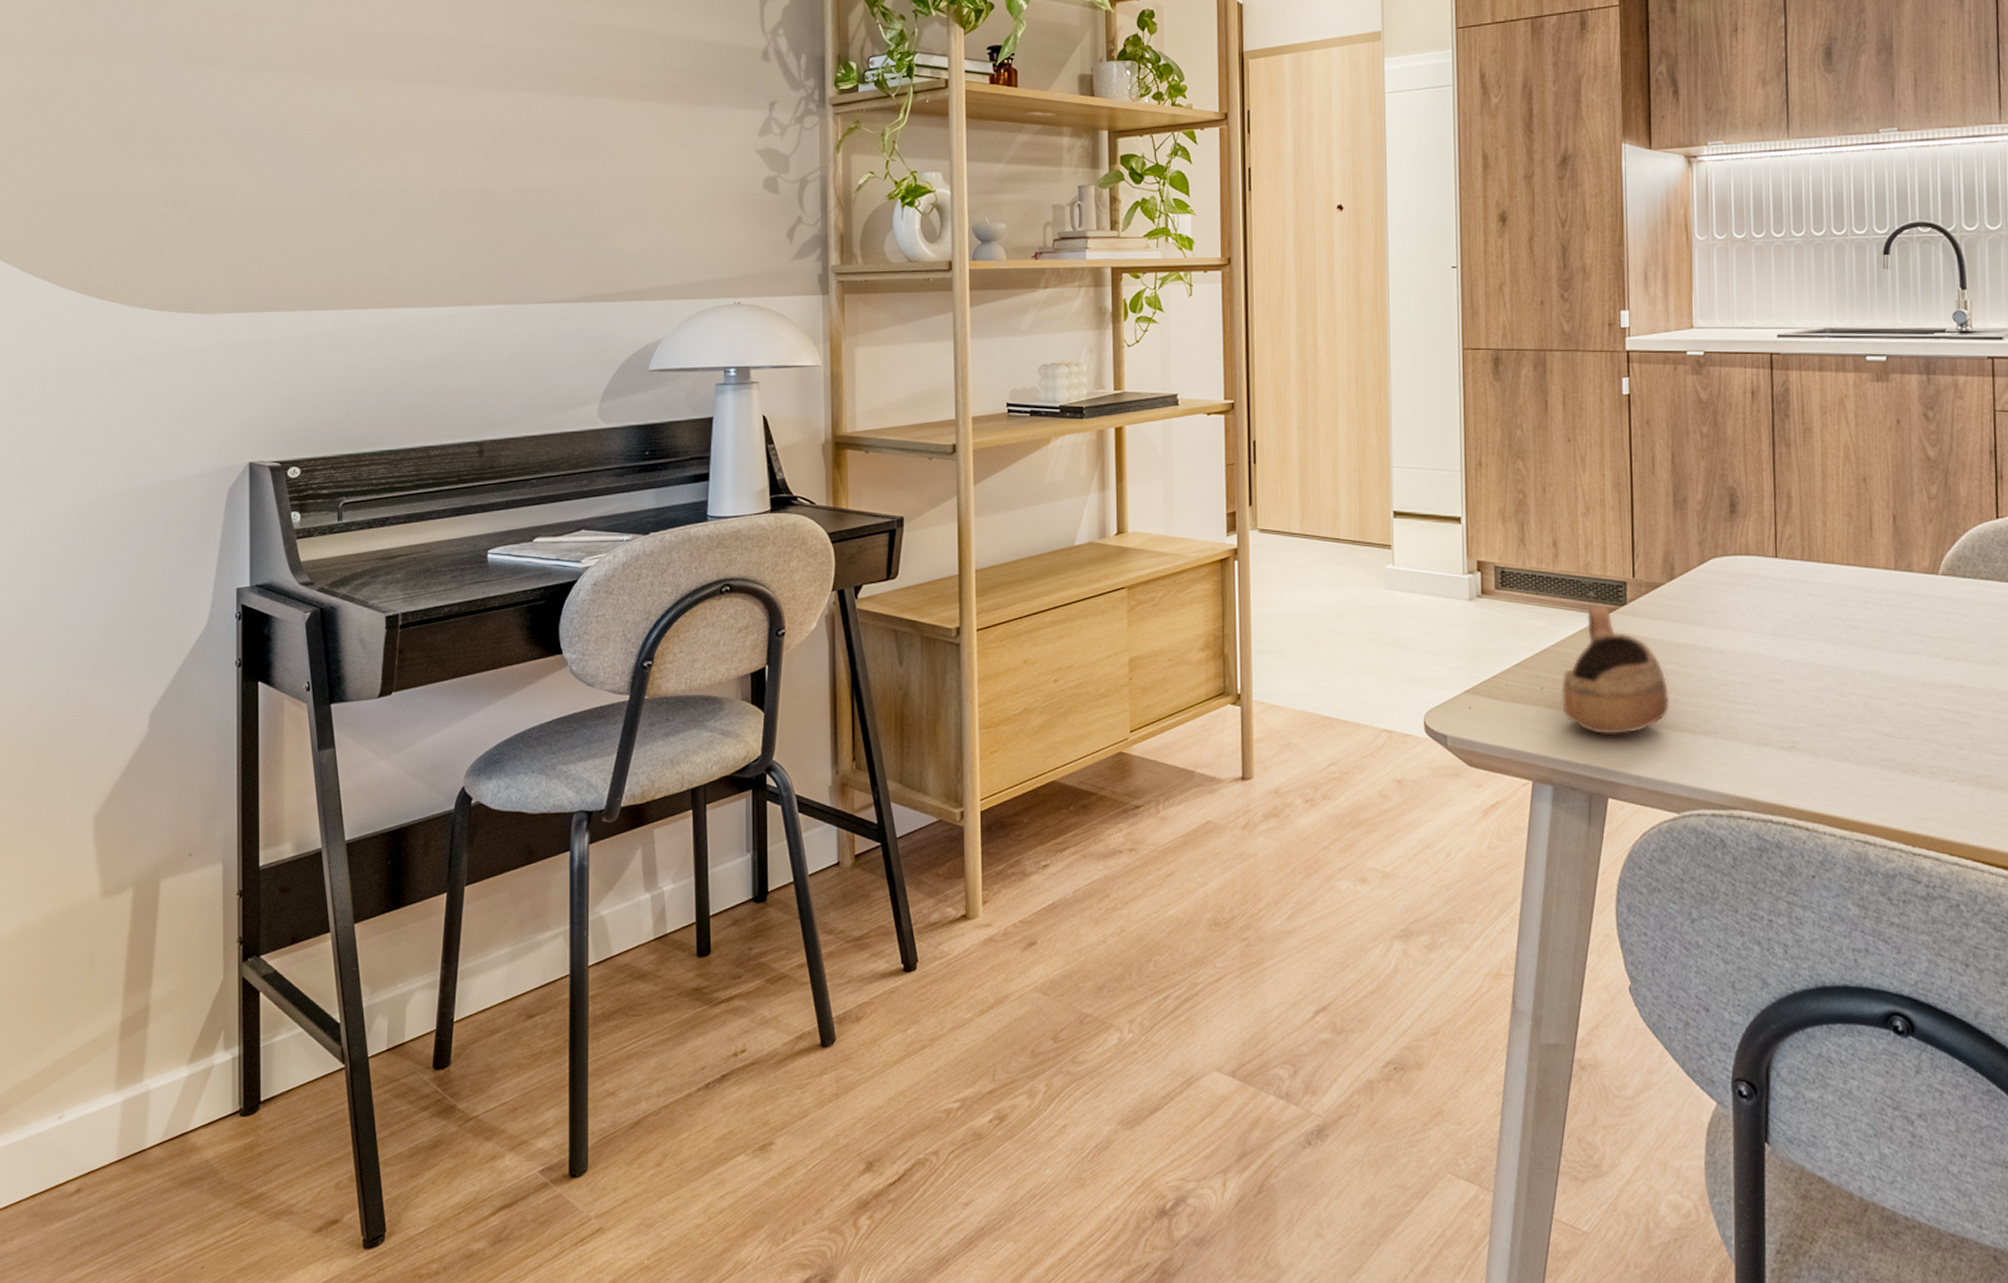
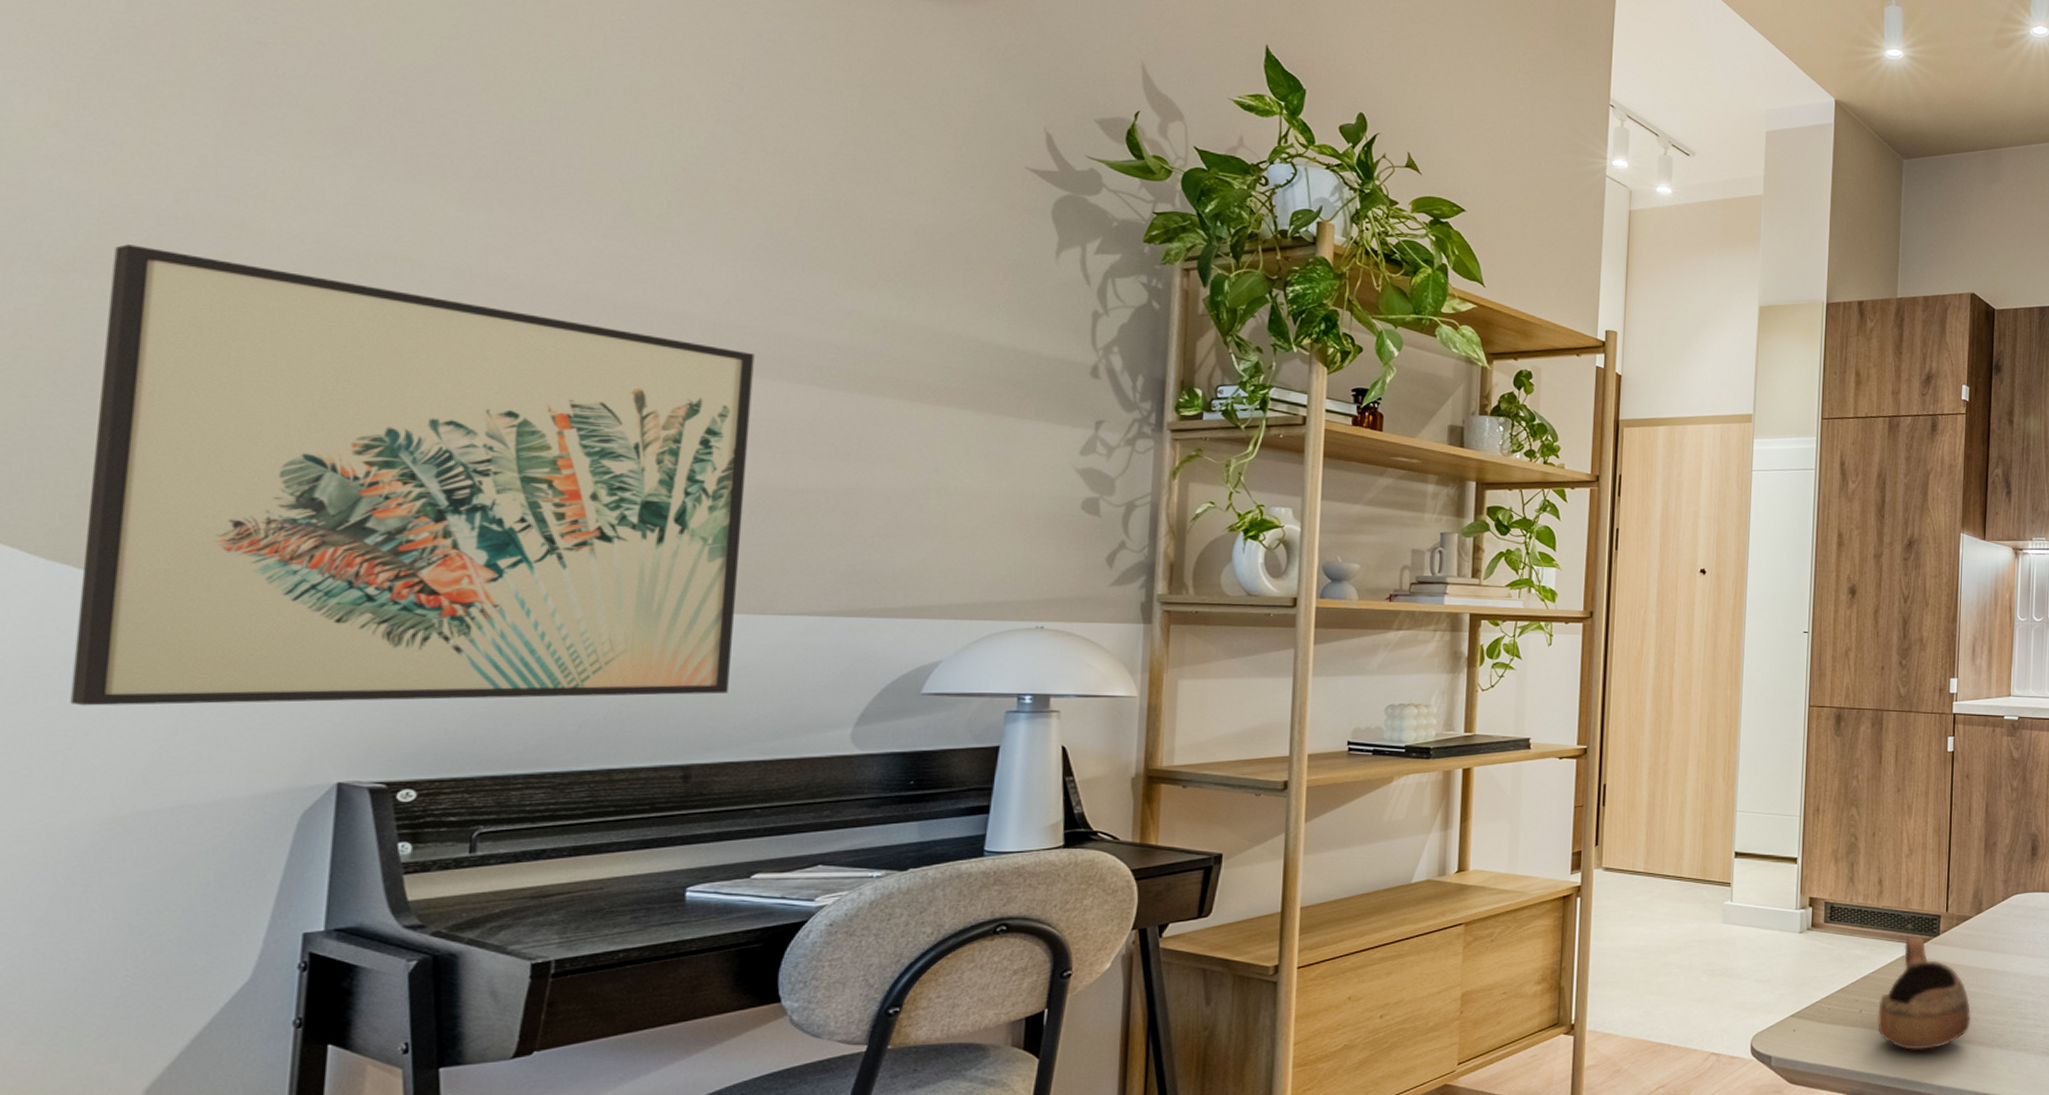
wall art: none [84,28,506,404] -> present [70,244,755,706]

